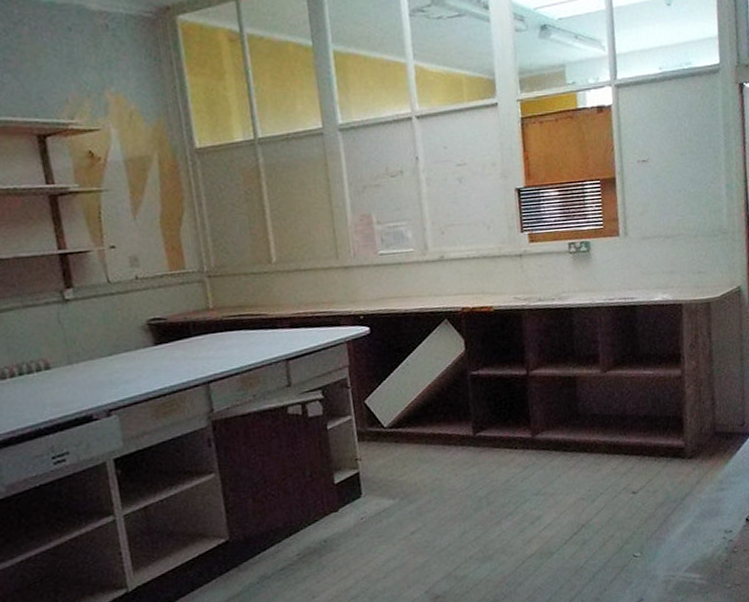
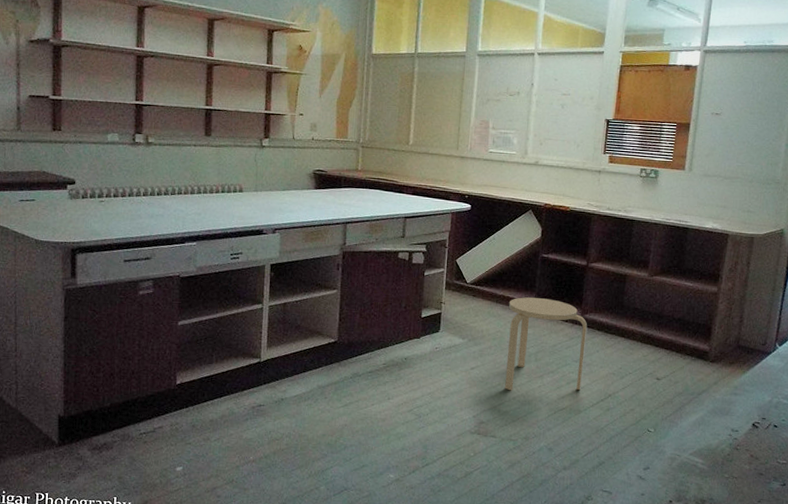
stool: none [441,425,548,550] -> present [504,297,588,391]

